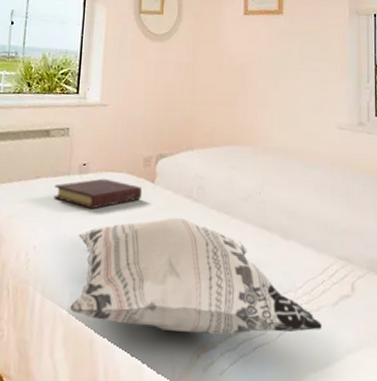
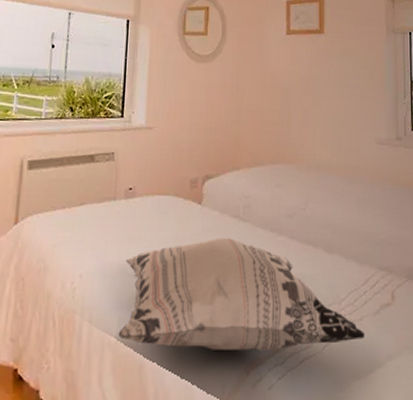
book: present [53,178,143,210] -> none [99,202,190,234]

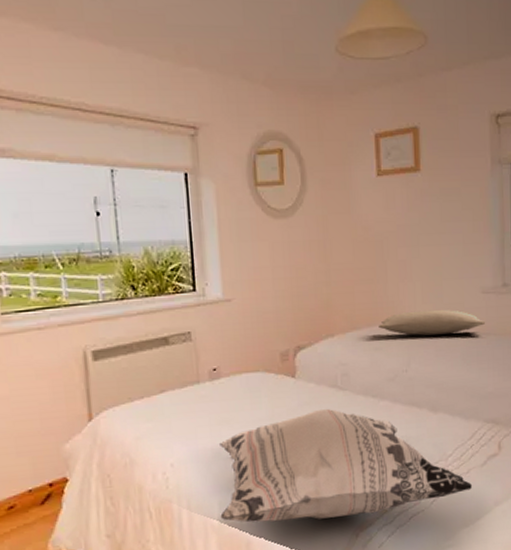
pillow: none [281,154,379,179] -> present [379,309,485,336]

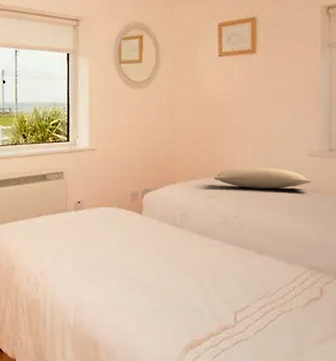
decorative pillow: present [220,409,473,522] -> none [75,242,294,335]

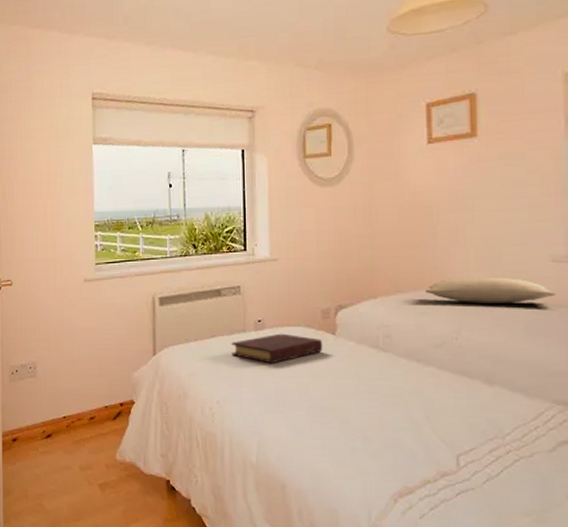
book: none [54,213,132,240] -> present [231,333,323,364]

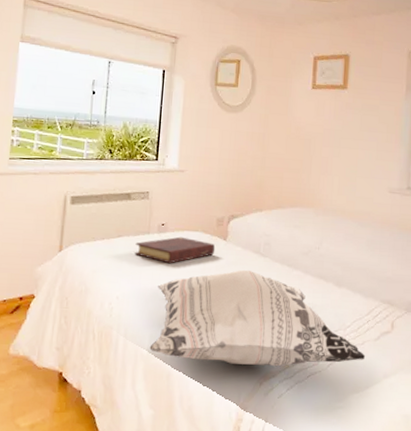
decorative pillow: none [258,368,538,482] -> present [149,270,366,367]
pillow: present [426,277,555,303] -> none [300,200,389,223]

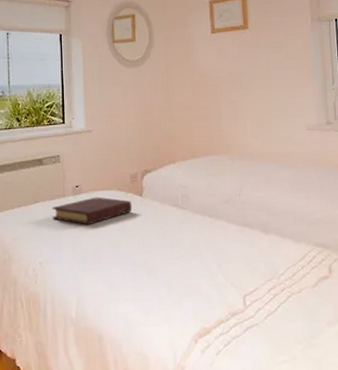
decorative pillow: present [149,270,366,367] -> none [78,225,305,323]

